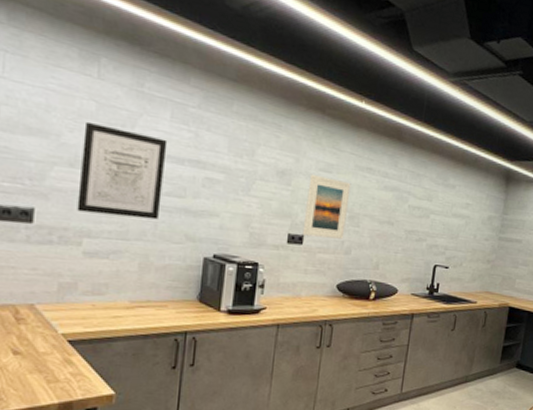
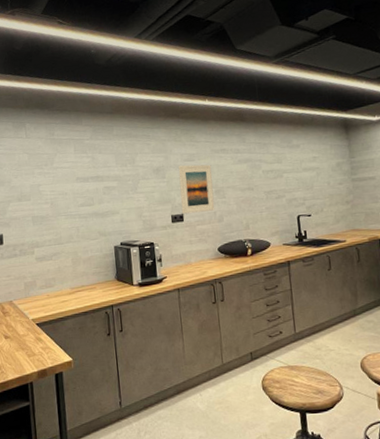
wall art: present [77,121,168,220] -> none [23,167,79,231]

